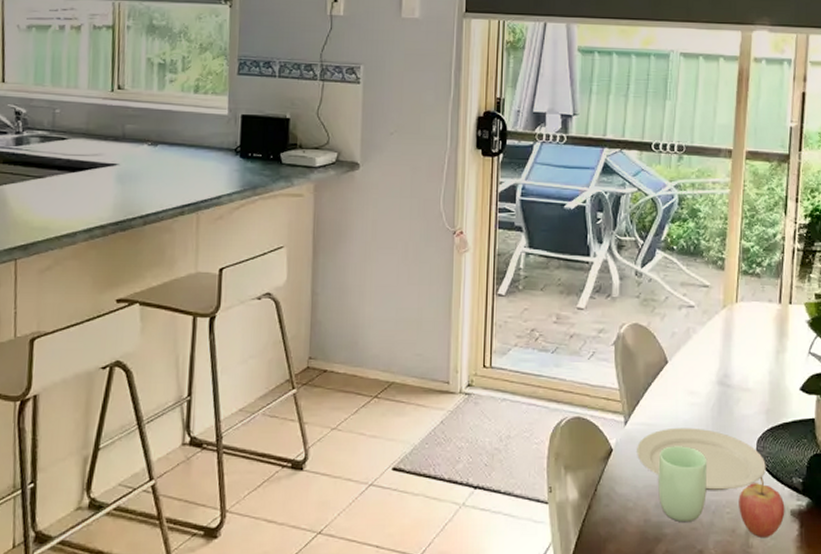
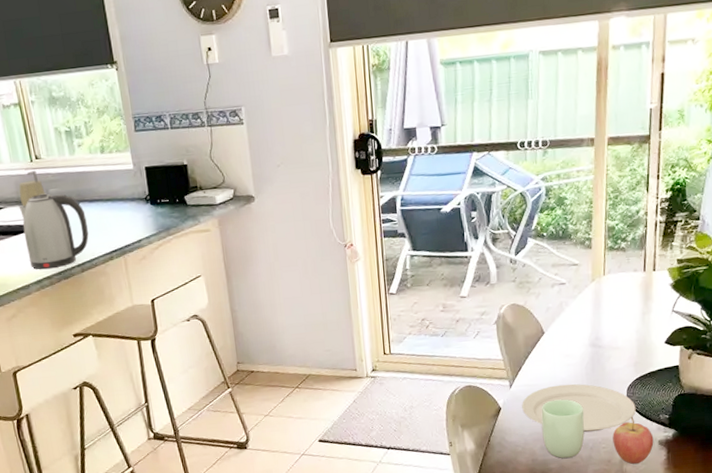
kettle: none [83,128,162,216] -> present [18,193,89,269]
soap dispenser: none [89,101,121,140] -> present [19,170,46,207]

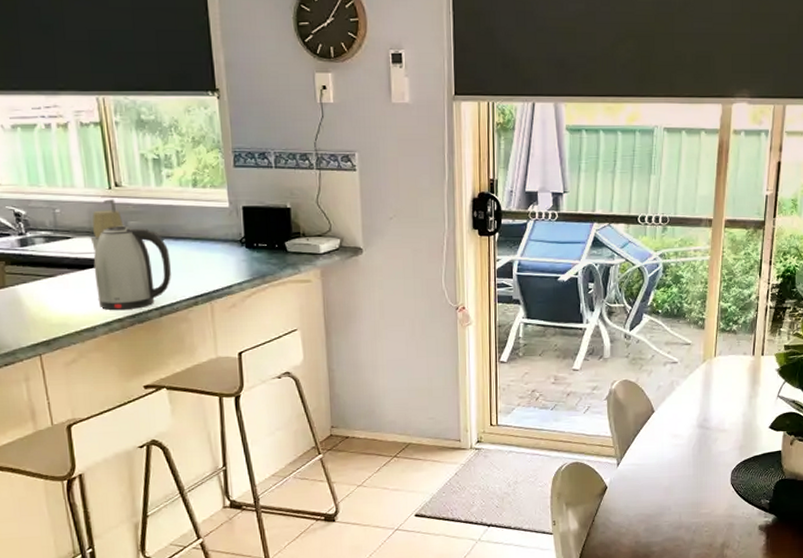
plate: present [522,384,636,433] -> none [628,465,739,515]
cup: present [541,399,585,459] -> none [647,480,689,542]
fruit: present [612,416,654,464] -> none [715,500,754,549]

